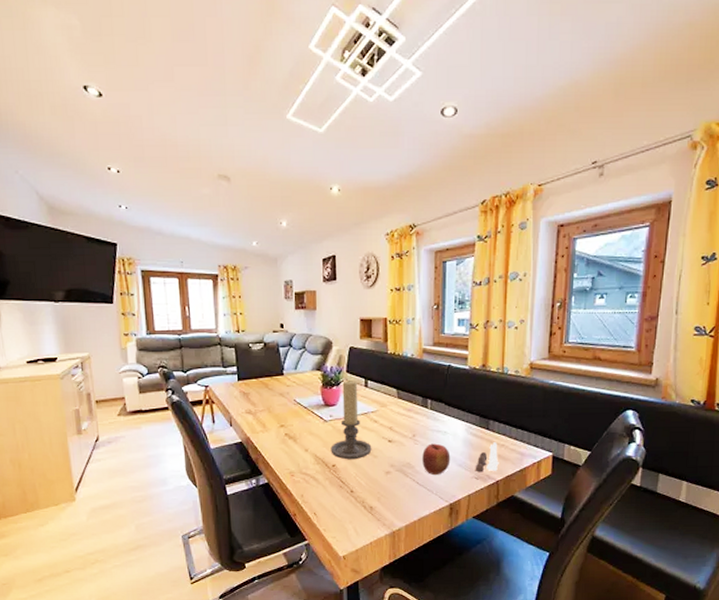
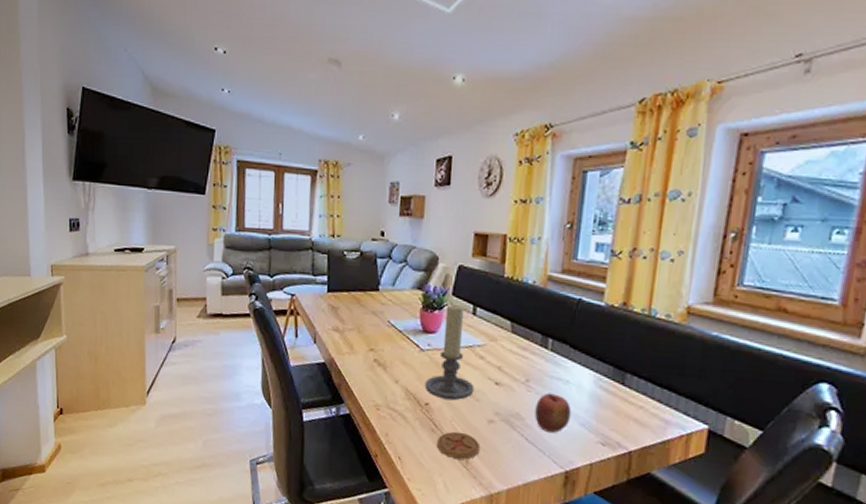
coaster: none [344,485,381,507] -> present [436,431,481,460]
salt and pepper shaker set: present [475,442,499,471] -> none [601,402,635,439]

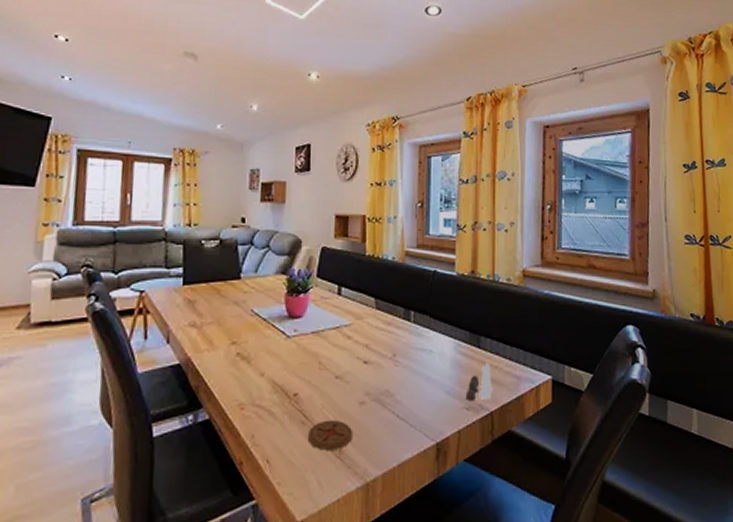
candle holder: present [424,304,475,401] -> none [292,285,344,387]
apple: present [535,393,572,433] -> none [404,365,437,405]
salt and pepper shaker set: none [601,402,635,439] -> present [465,363,493,400]

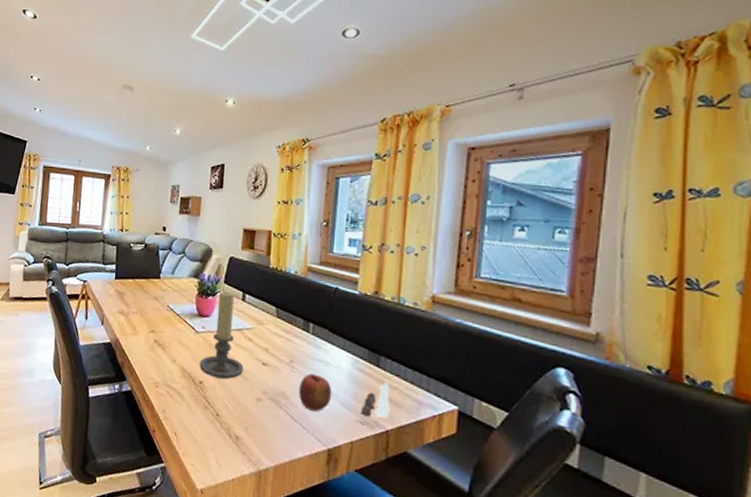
candle holder: none [292,285,344,387] -> present [199,291,244,380]
coaster: present [307,419,353,450] -> none [209,408,250,436]
apple: none [404,365,437,405] -> present [299,373,332,412]

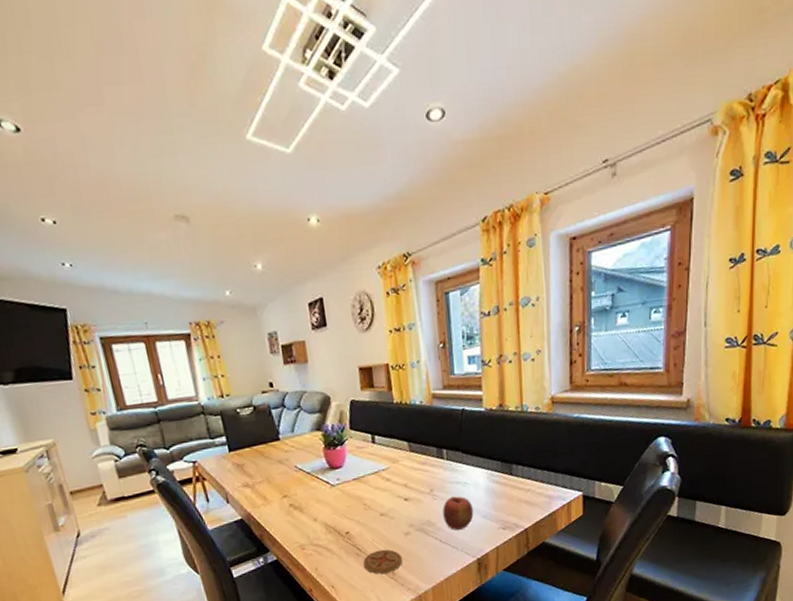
candle holder: present [199,291,244,380] -> none [341,437,388,525]
coaster: none [209,408,250,436] -> present [362,549,403,574]
salt and pepper shaker set: present [360,383,390,418] -> none [501,487,526,521]

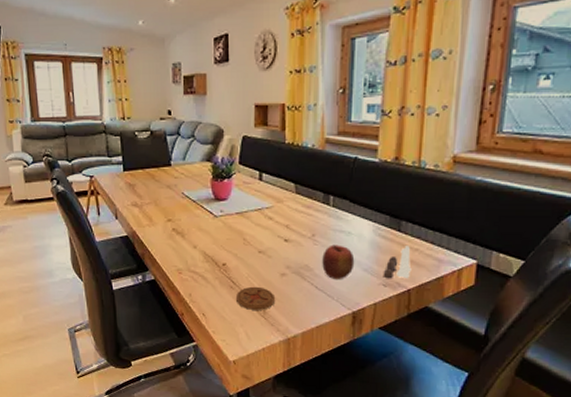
salt and pepper shaker set: none [501,487,526,521] -> present [383,246,412,278]

